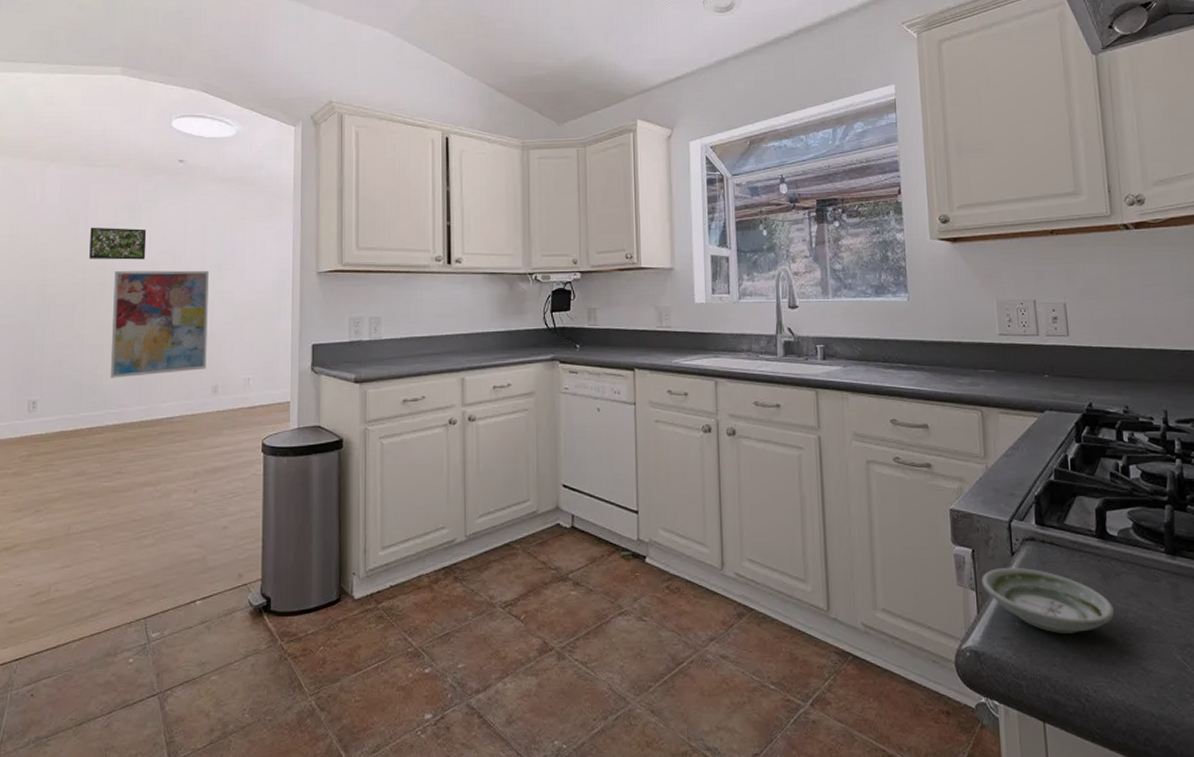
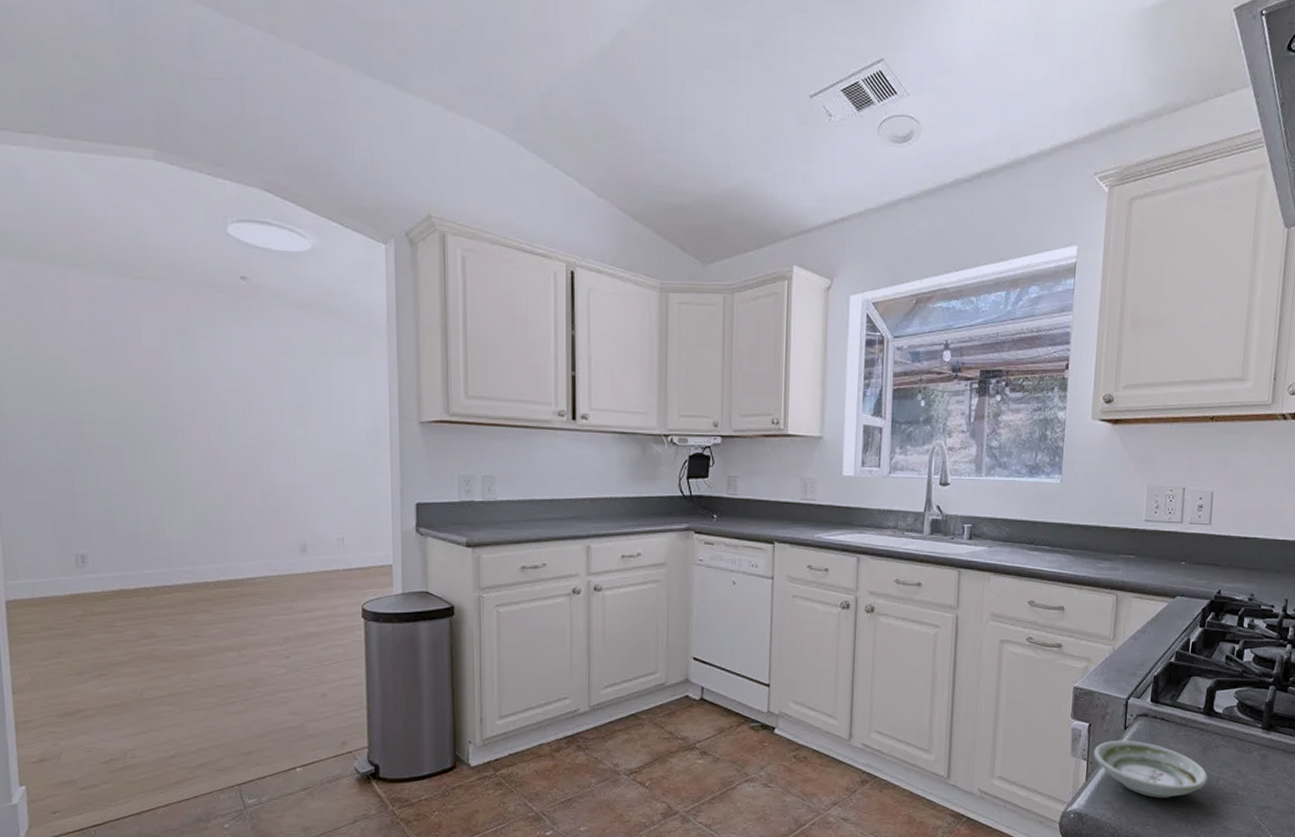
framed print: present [89,227,147,260] -> none [132,353,206,396]
wall art: present [110,270,209,378] -> none [169,409,292,533]

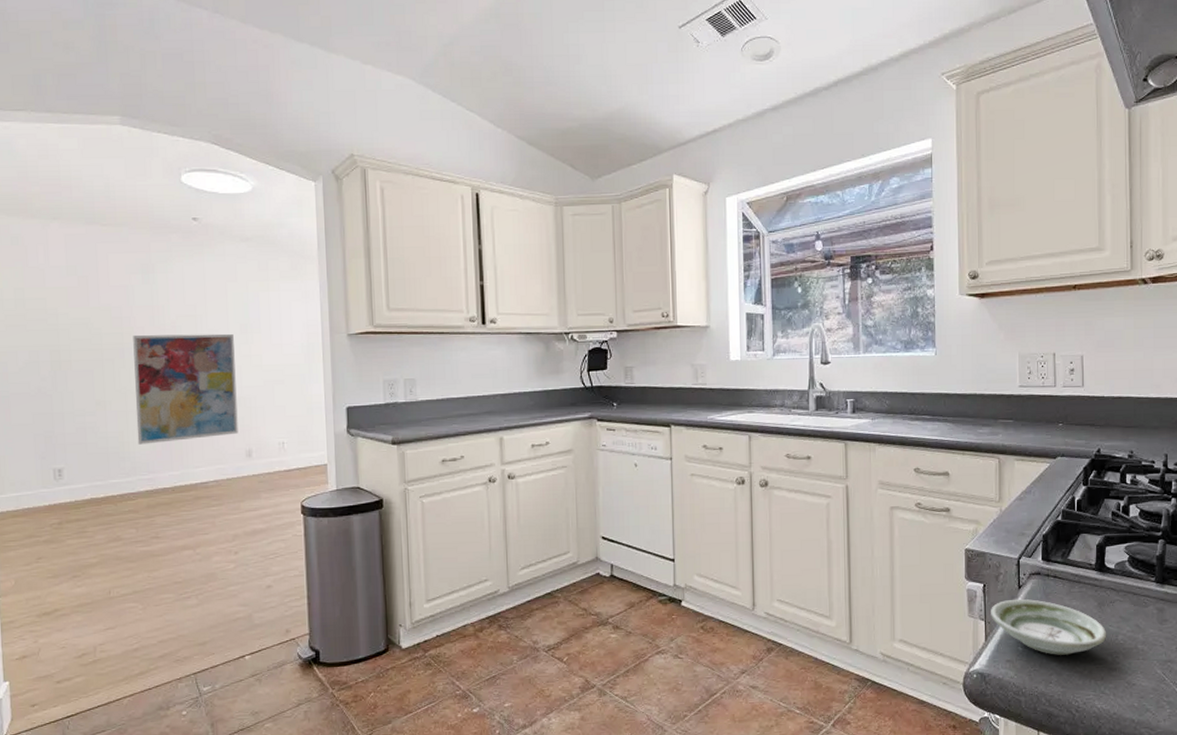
wall art: none [169,409,292,533] -> present [133,333,238,445]

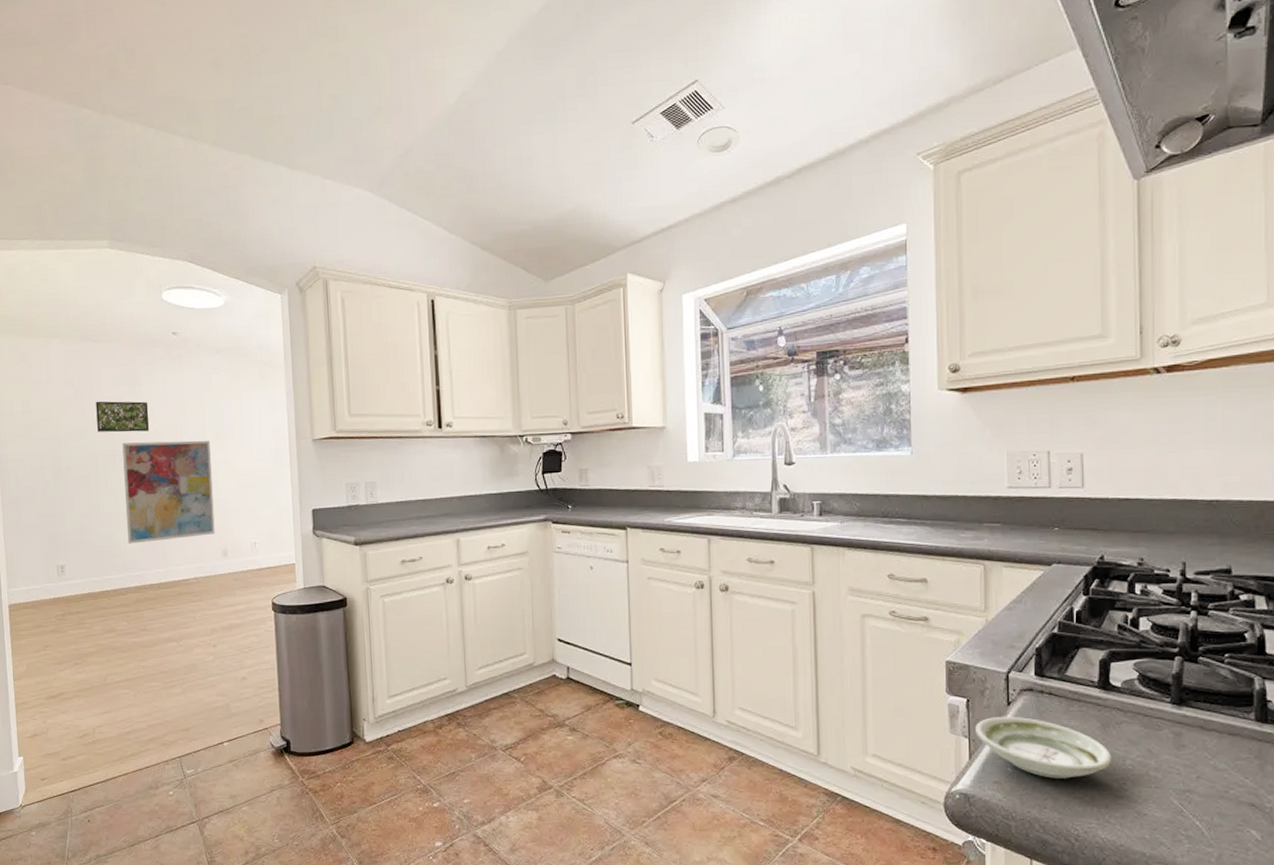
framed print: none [102,289,164,324] -> present [96,401,149,433]

